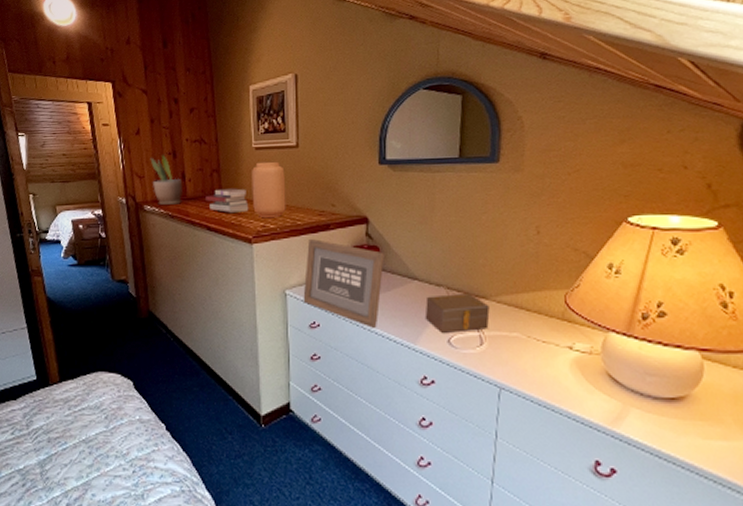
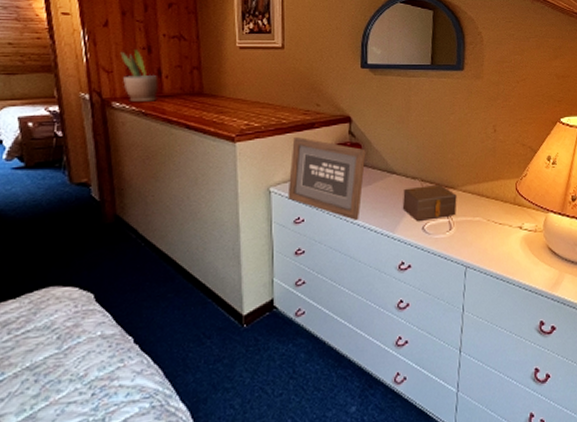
books: present [206,188,249,214] -> none [184,86,232,112]
vase: present [252,161,286,219] -> none [235,61,271,117]

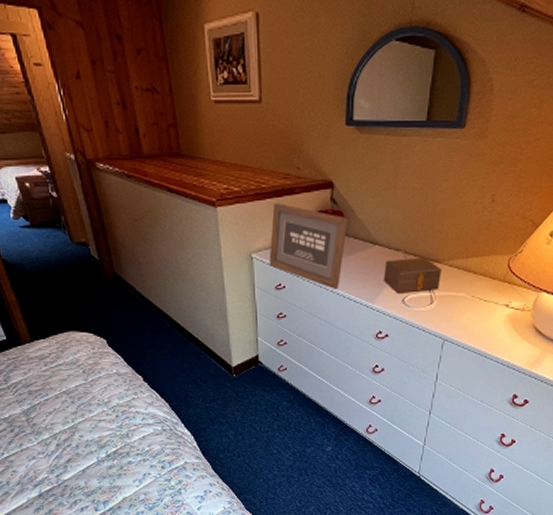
potted plant: present [120,48,159,103] -> none [96,104,138,164]

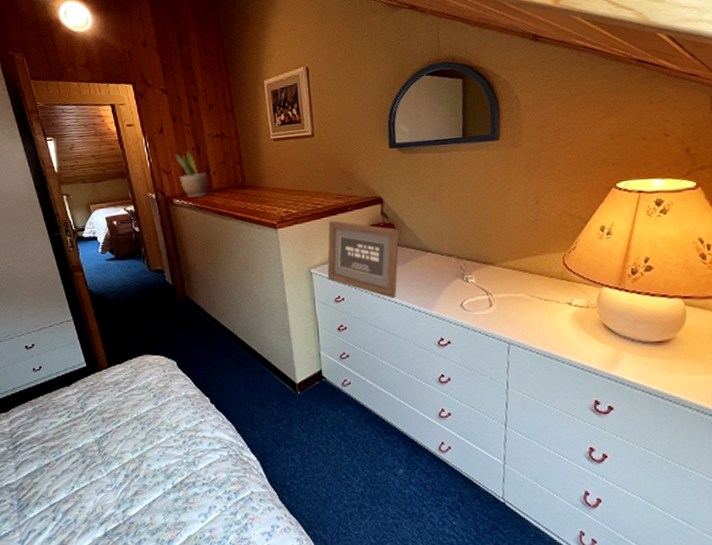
potted plant: none [96,104,138,164] -> present [175,150,209,199]
jewelry box: present [384,257,442,293] -> none [439,260,497,298]

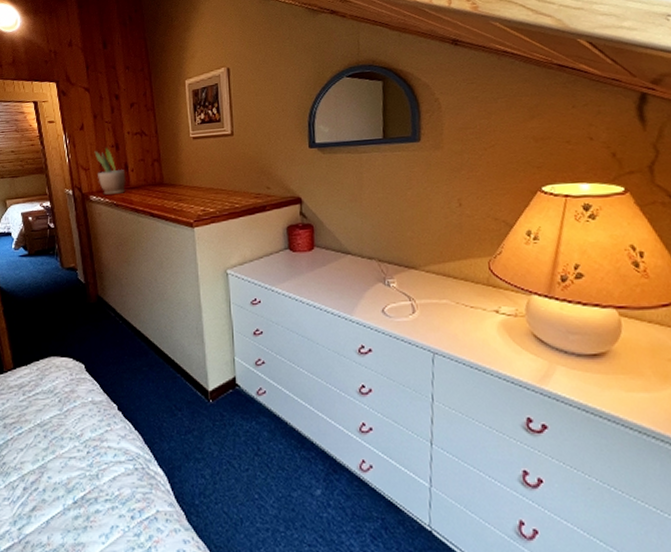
picture frame: present [327,221,400,299] -> none [243,220,319,303]

